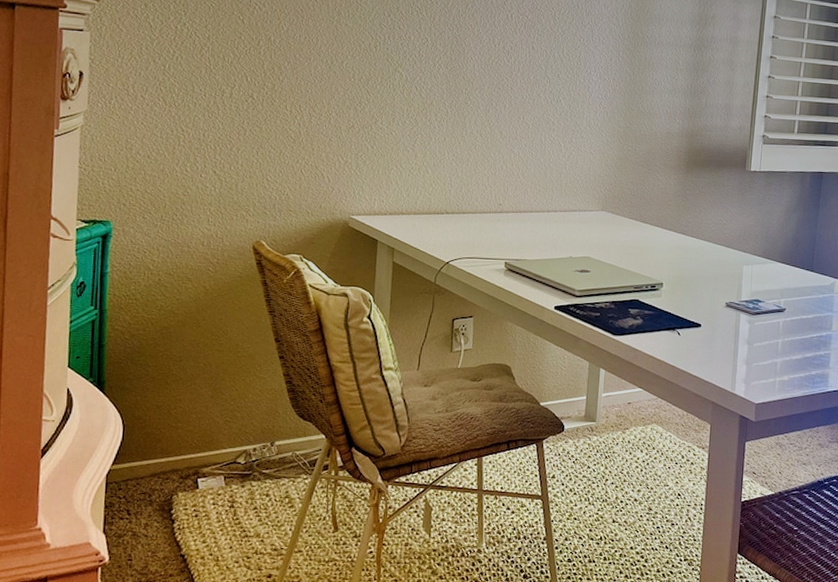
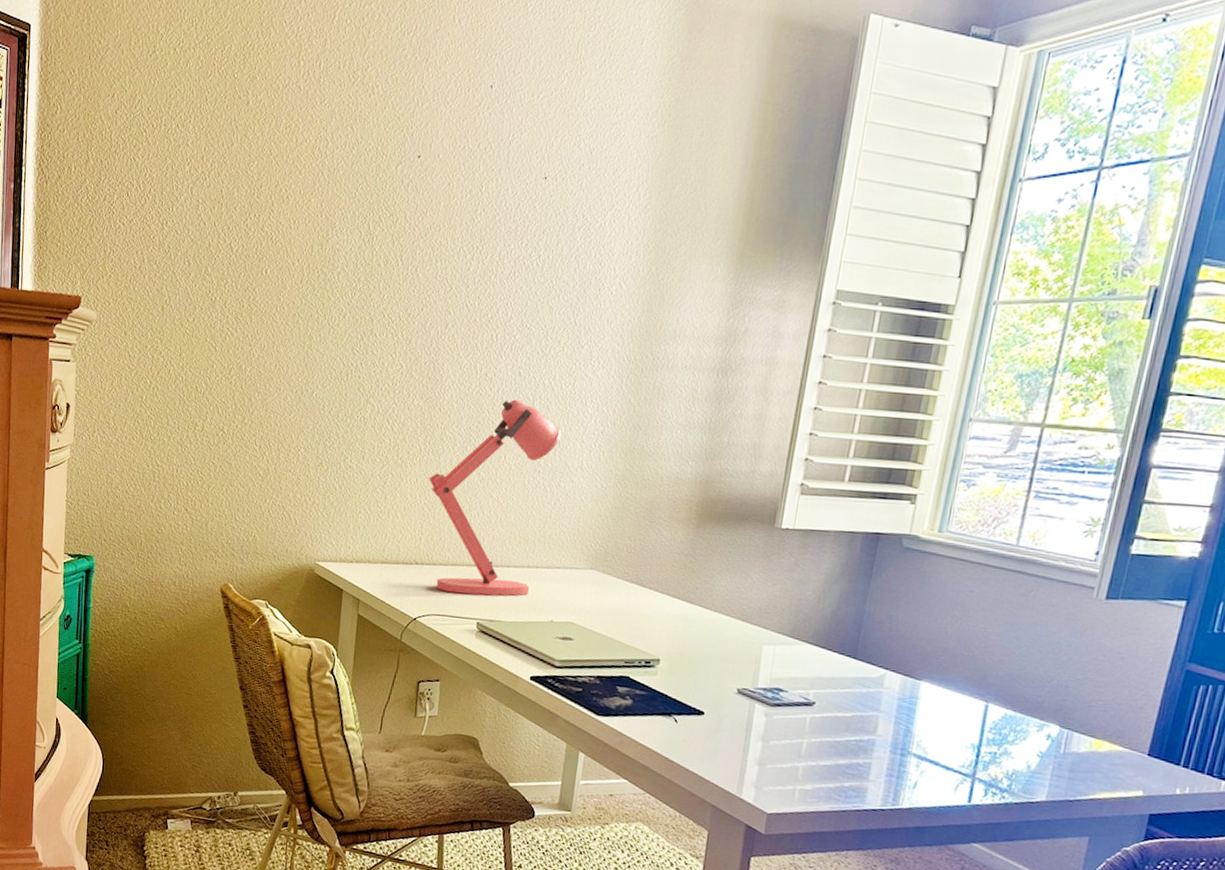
desk lamp: none [456,69,571,238] -> present [429,399,562,596]

